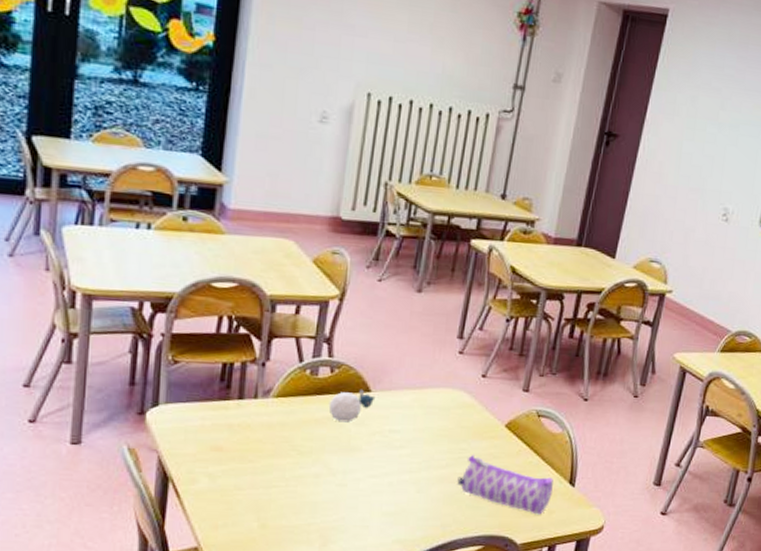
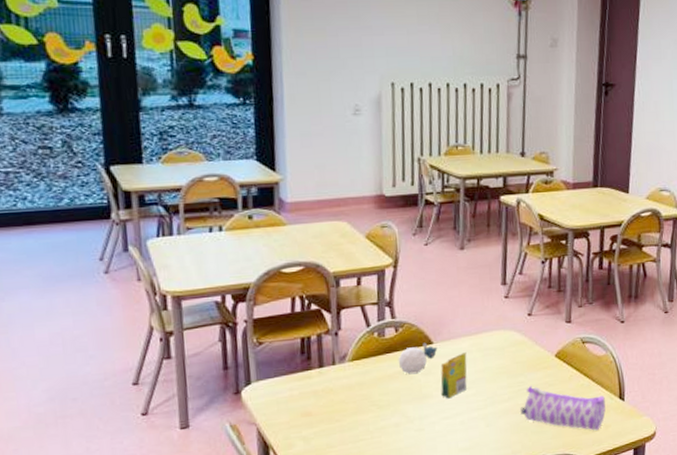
crayon box: none [372,407,407,456] -> present [440,352,467,399]

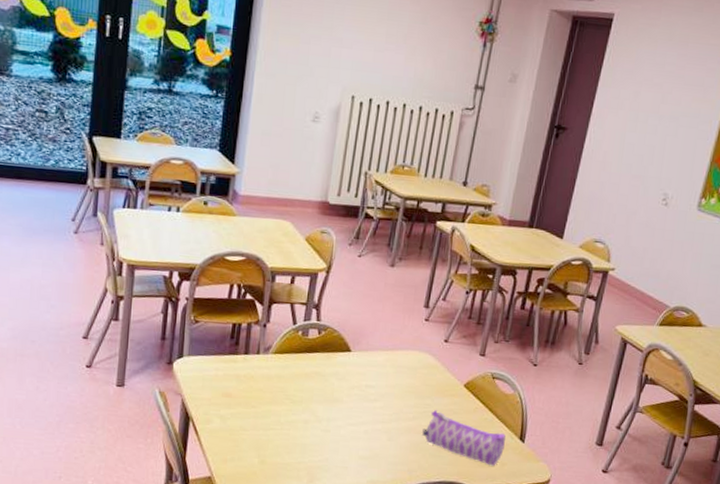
toy figurine: present [398,342,438,375] -> none [316,349,355,378]
crayon box: present [440,352,467,399] -> none [351,365,381,407]

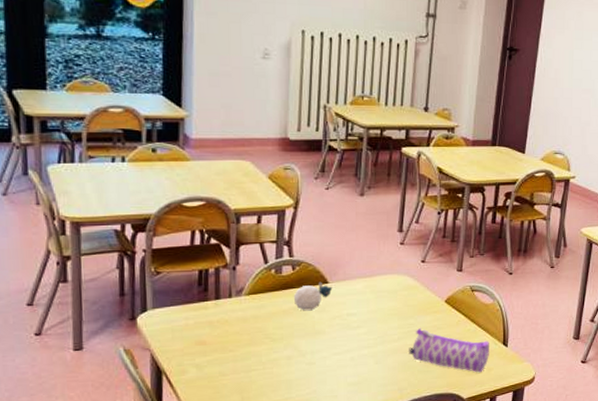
toy figurine: none [316,349,355,378] -> present [293,281,333,311]

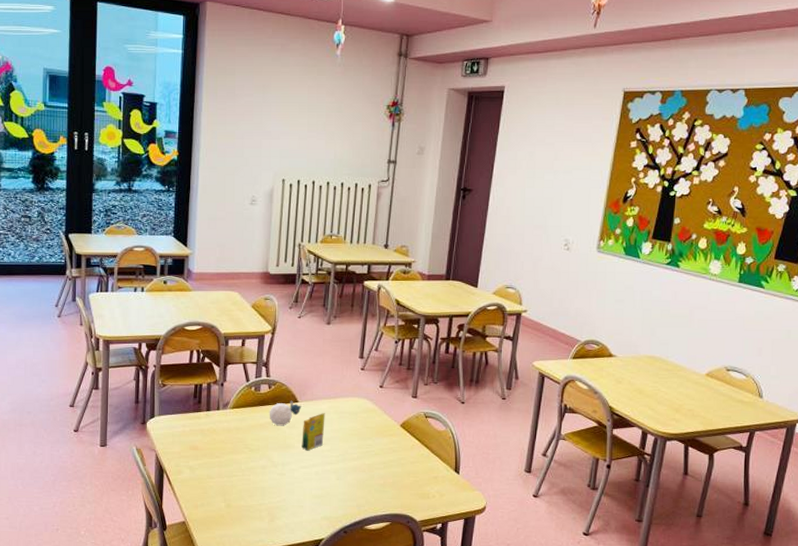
crayon box: none [333,293,360,336] -> present [302,413,325,451]
pencil case: present [409,327,489,373] -> none [367,448,442,497]

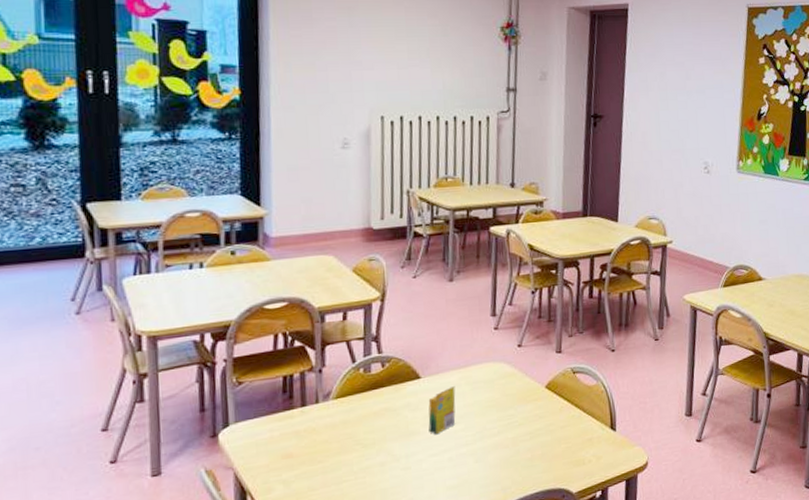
toy figurine: present [269,400,302,426] -> none [384,377,426,411]

